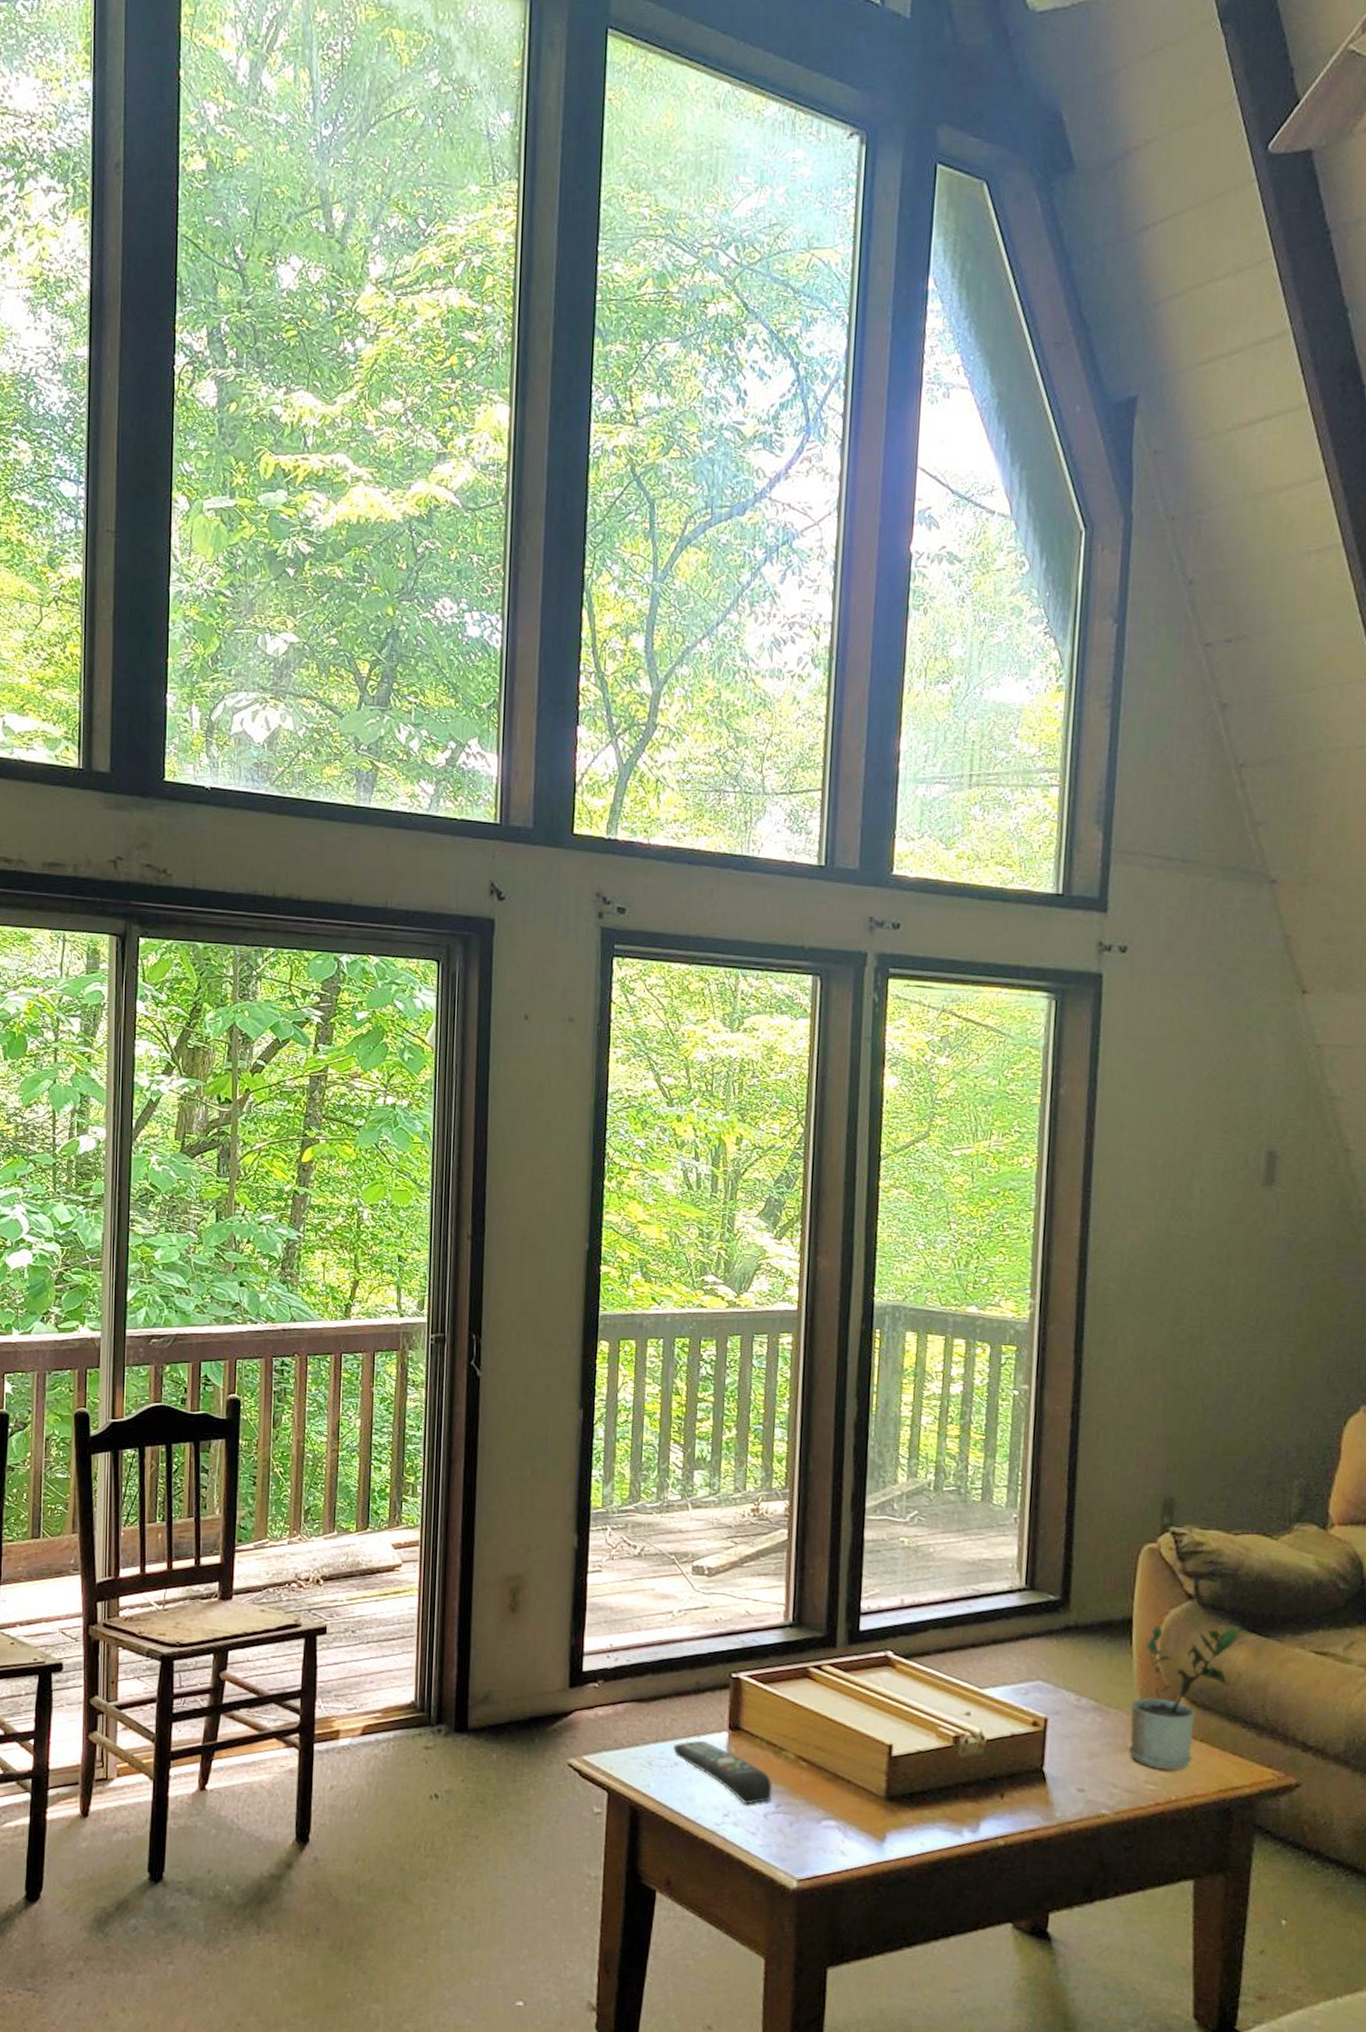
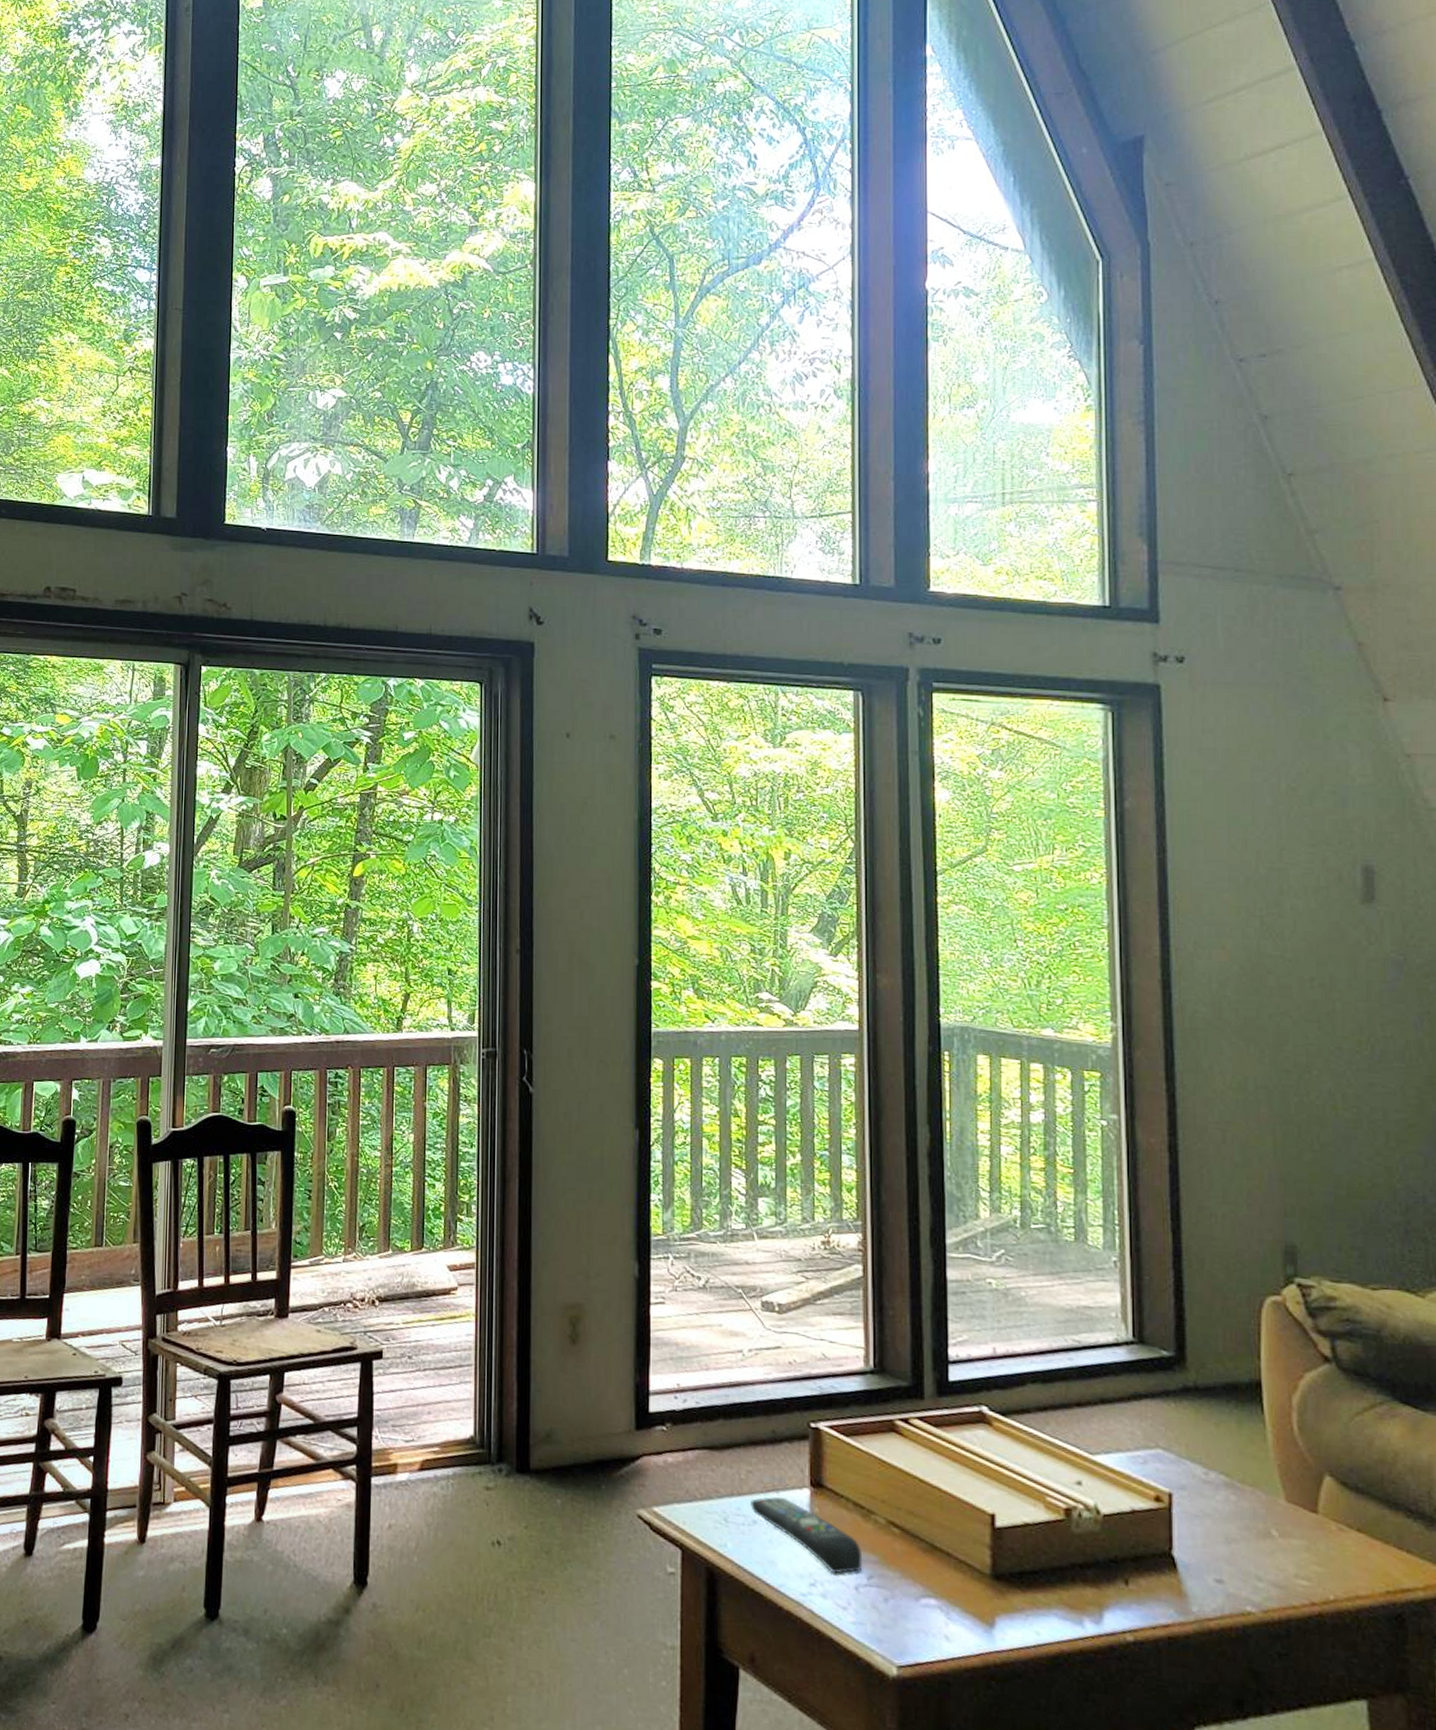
potted plant: present [1128,1625,1240,1771] -> none [1269,1391,1391,1564]

